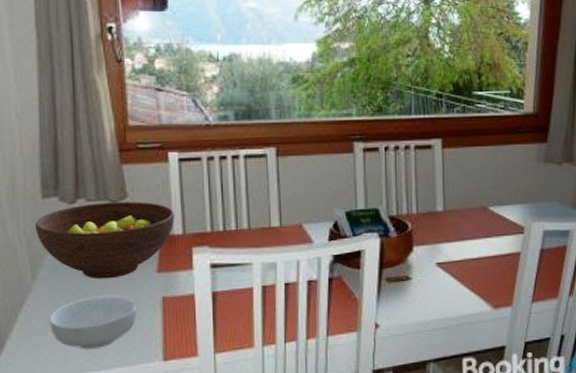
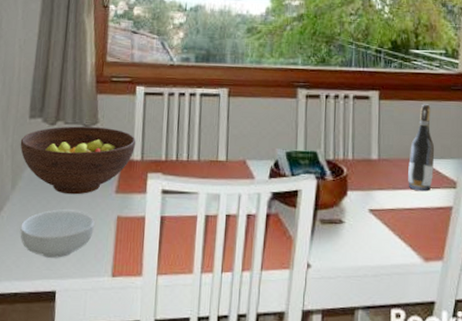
wine bottle: none [475,149,502,240] -> present [408,104,435,192]

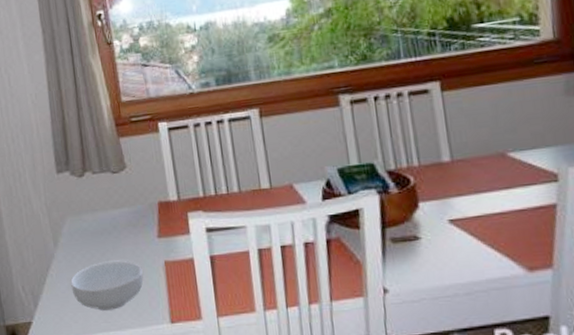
fruit bowl: present [20,126,136,195] -> none [53,171,170,246]
wine bottle: present [408,104,435,192] -> none [490,86,526,192]

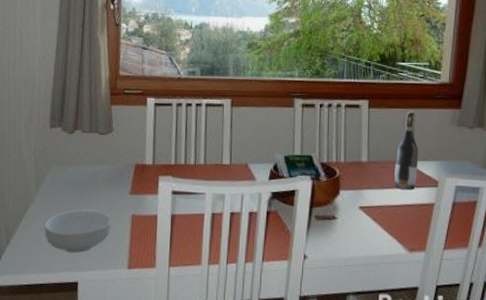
wine bottle: none [490,86,526,192] -> present [394,111,419,190]

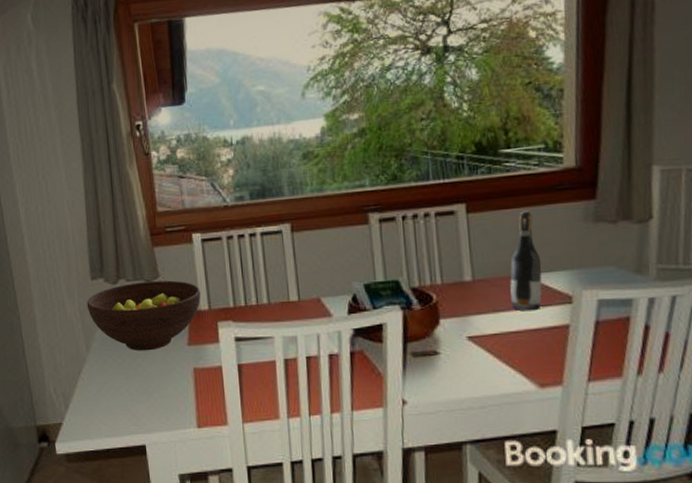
fruit bowl: none [42,134,148,196] -> present [86,280,201,351]
cereal bowl: present [44,209,112,253] -> none [101,366,173,414]

